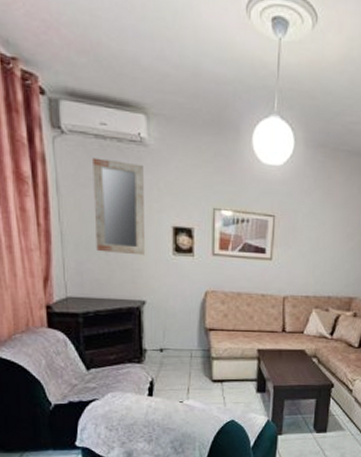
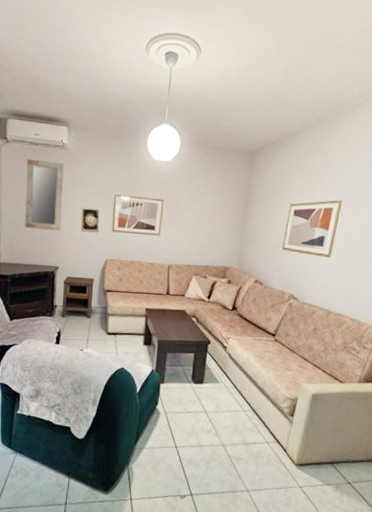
nightstand: none [152,312,192,364] -> present [62,276,94,319]

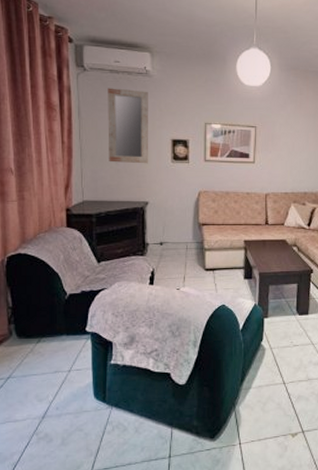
nightstand: present [62,276,94,319] -> none [154,211,188,255]

